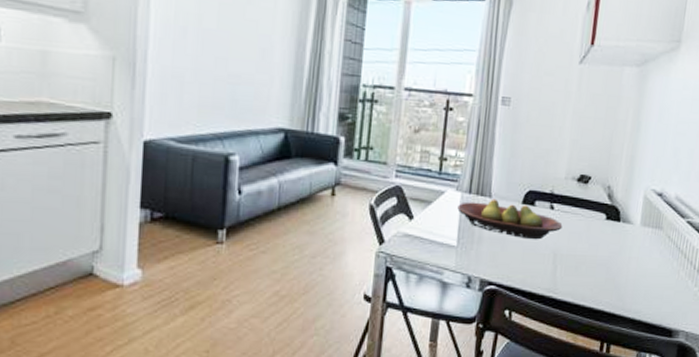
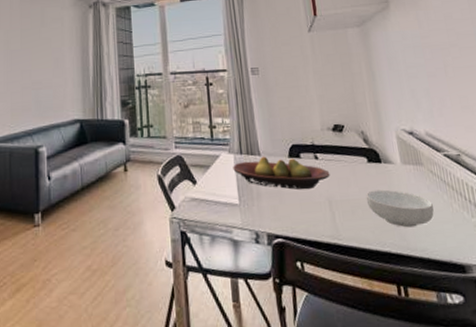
cereal bowl: none [593,248,660,290] -> present [365,189,434,228]

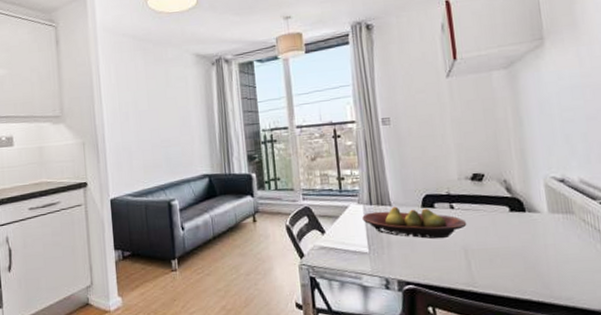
cereal bowl: present [365,189,434,228] -> none [506,238,584,277]

